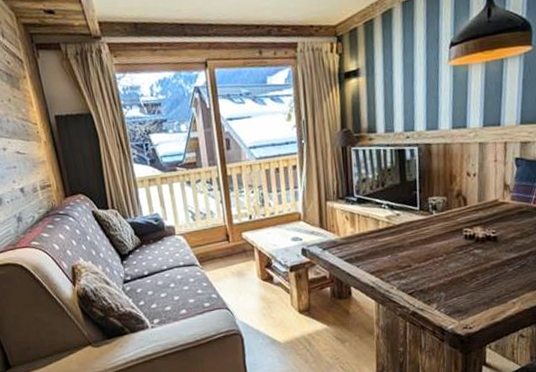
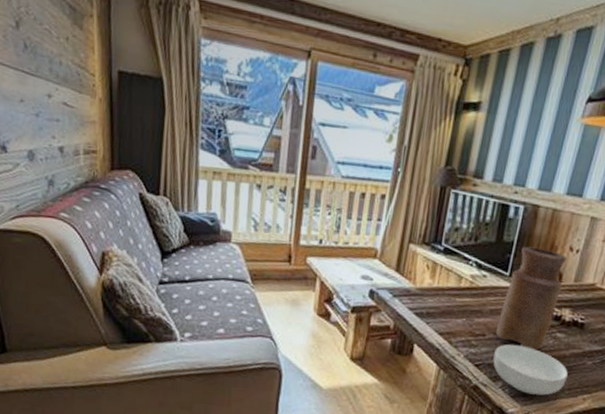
vase: none [419,179,469,270] -> present [496,246,568,350]
cereal bowl: none [423,267,494,310] -> present [493,344,568,396]

